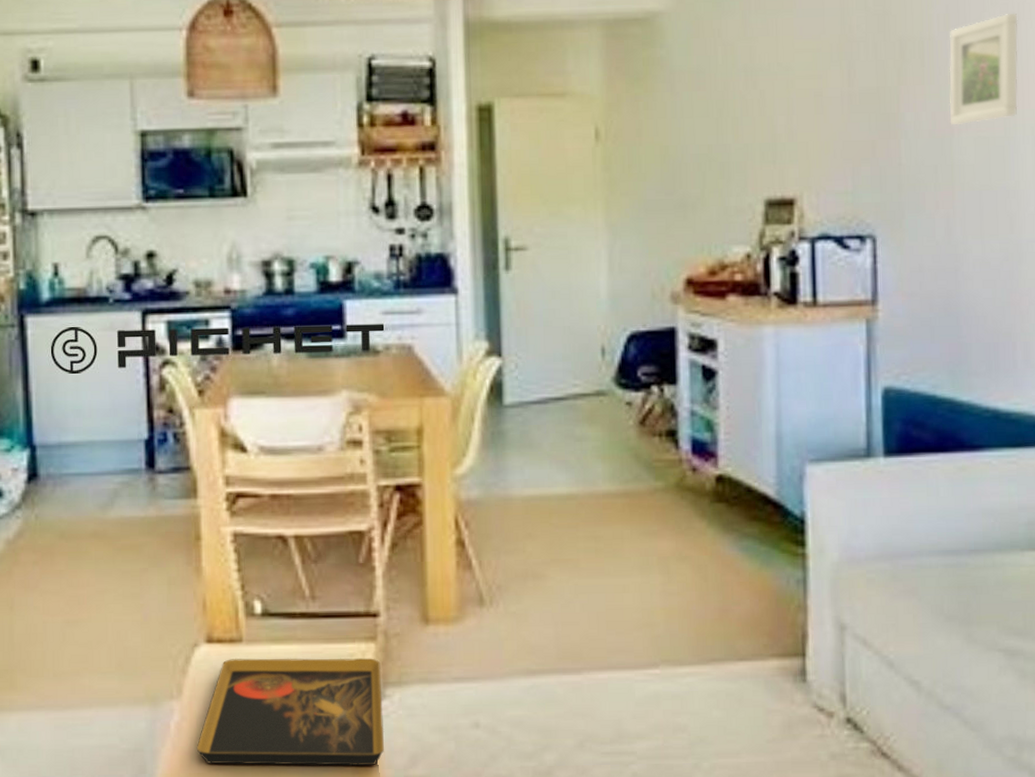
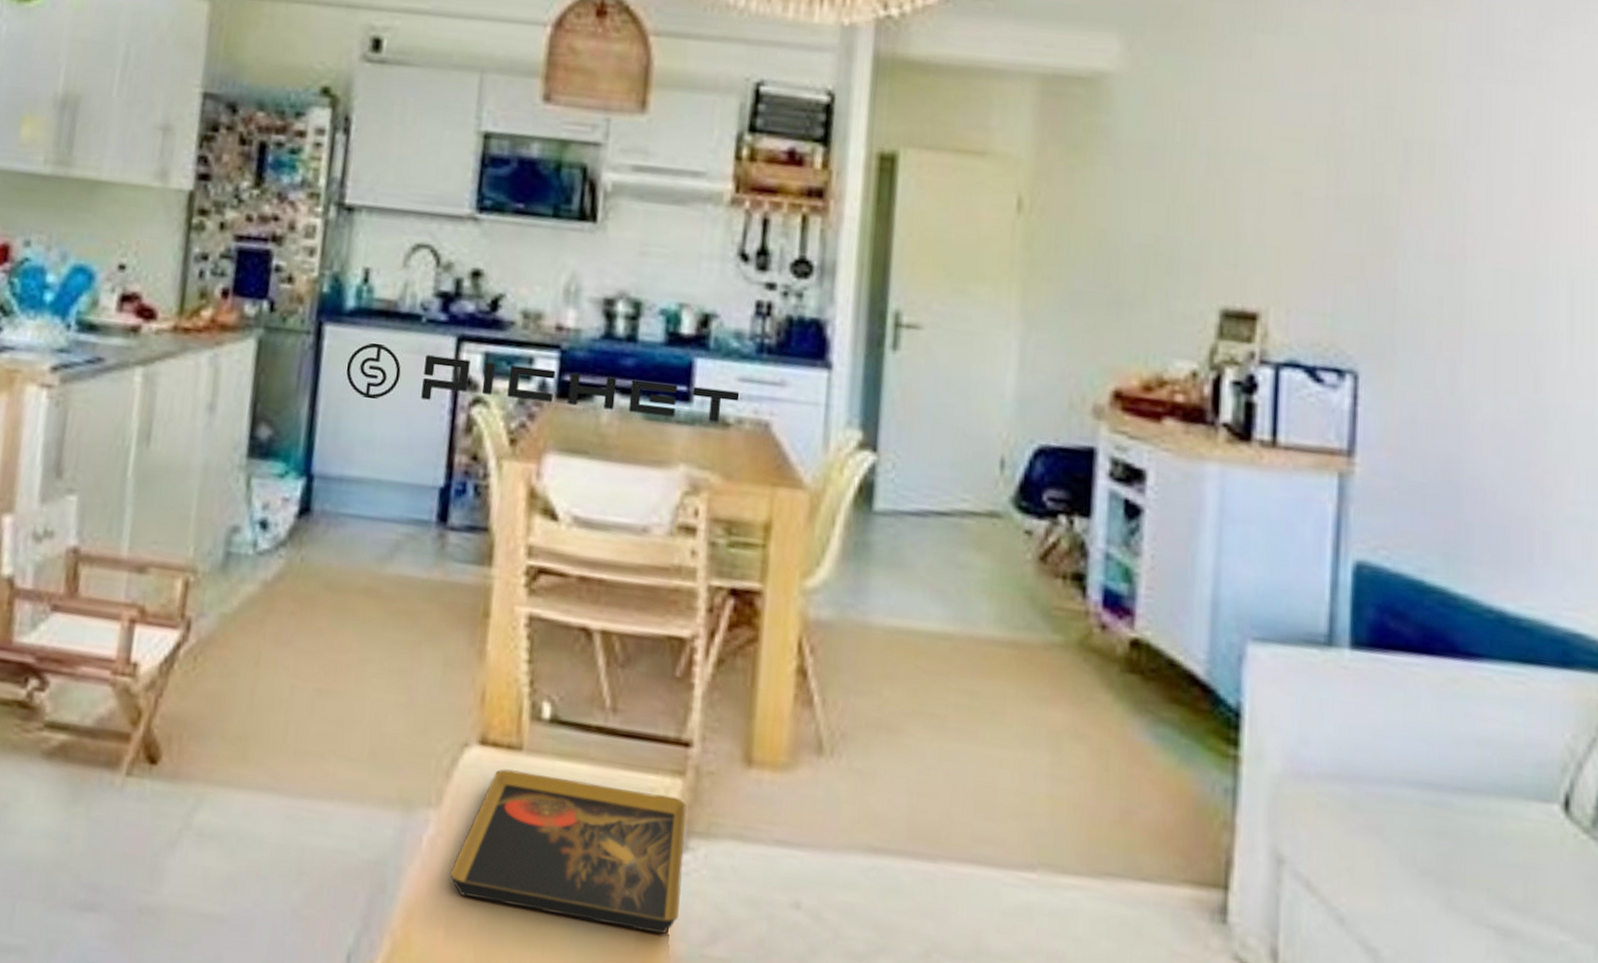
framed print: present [949,13,1018,126] -> none [1462,126,1557,252]

